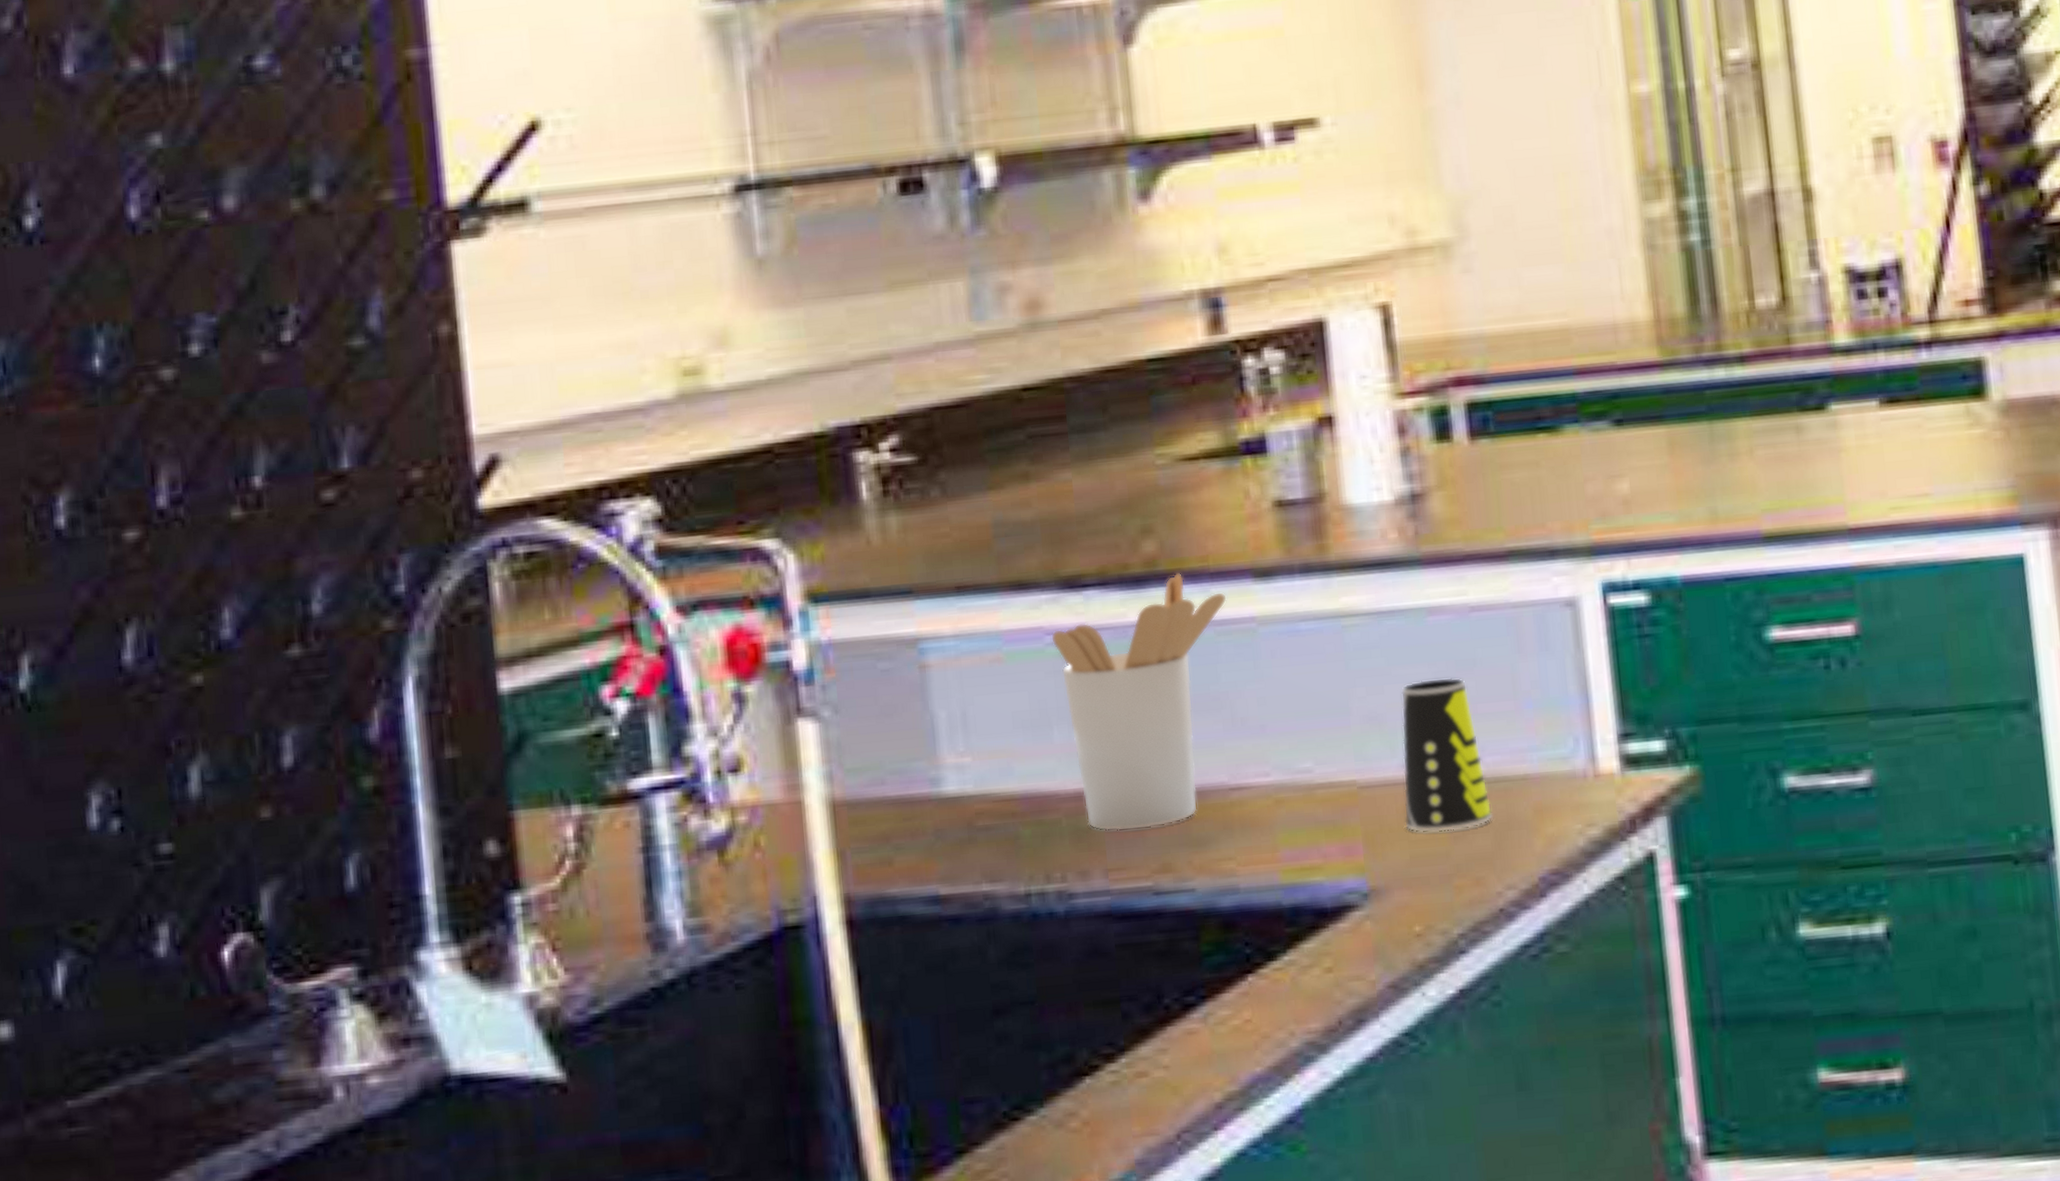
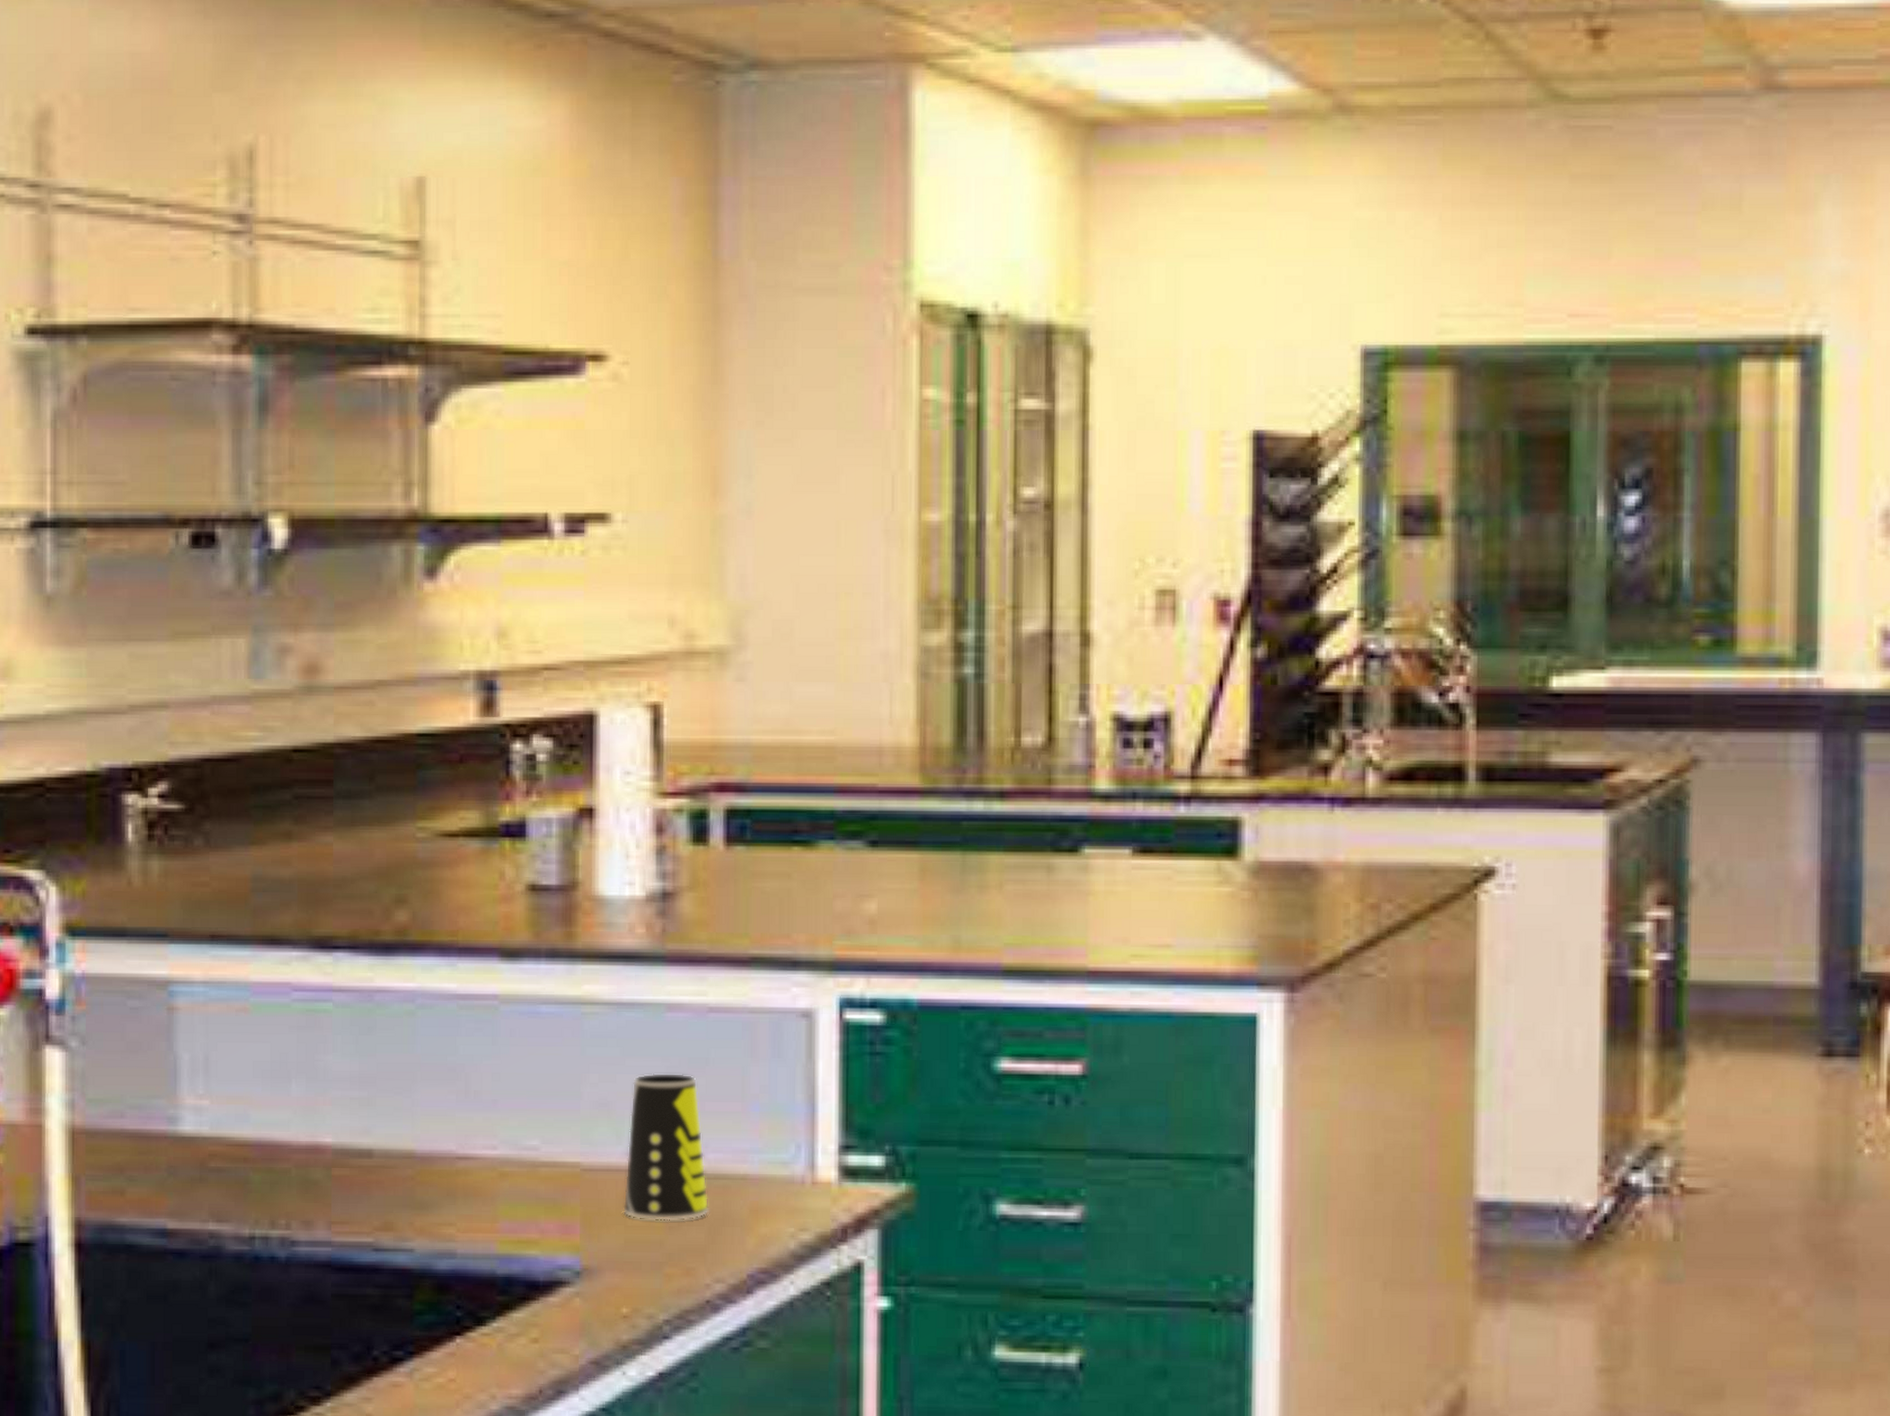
utensil holder: present [1050,572,1227,831] -> none [297,944,472,1187]

